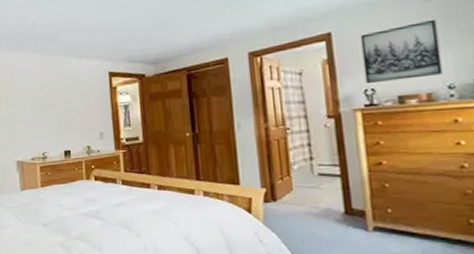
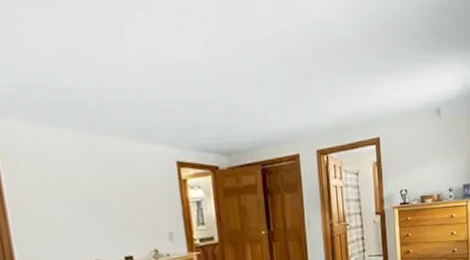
wall art: present [360,19,443,83] -> none [399,134,447,184]

